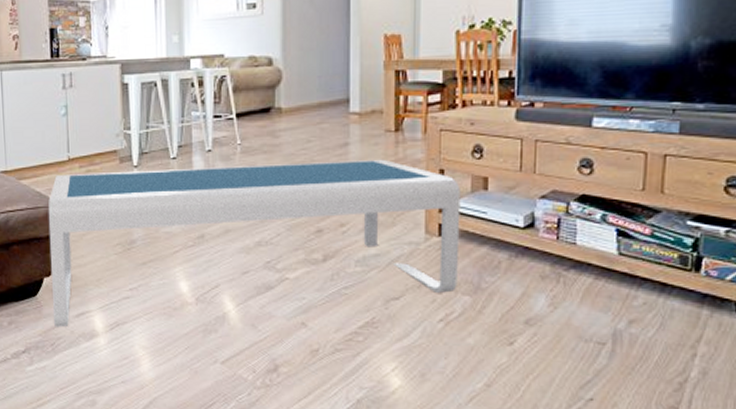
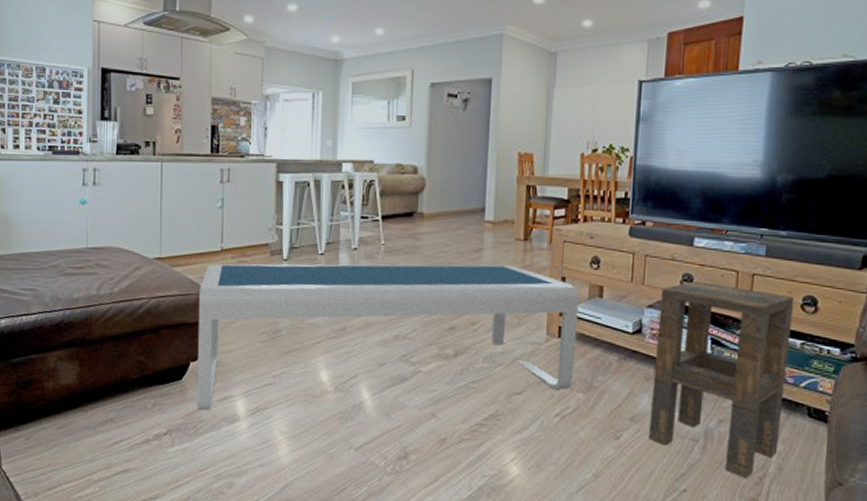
side table: none [546,167,715,384] -> present [648,281,794,478]

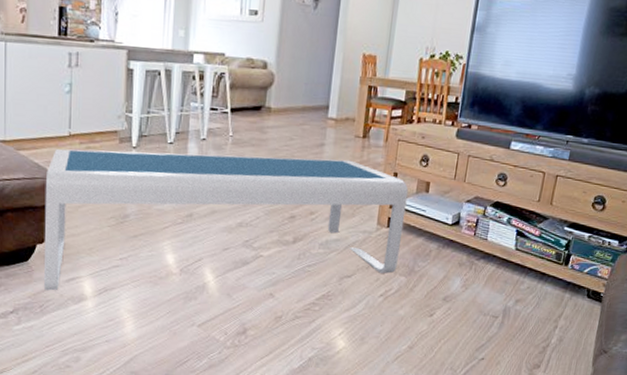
side table: present [648,281,794,478] -> none [456,180,587,348]

